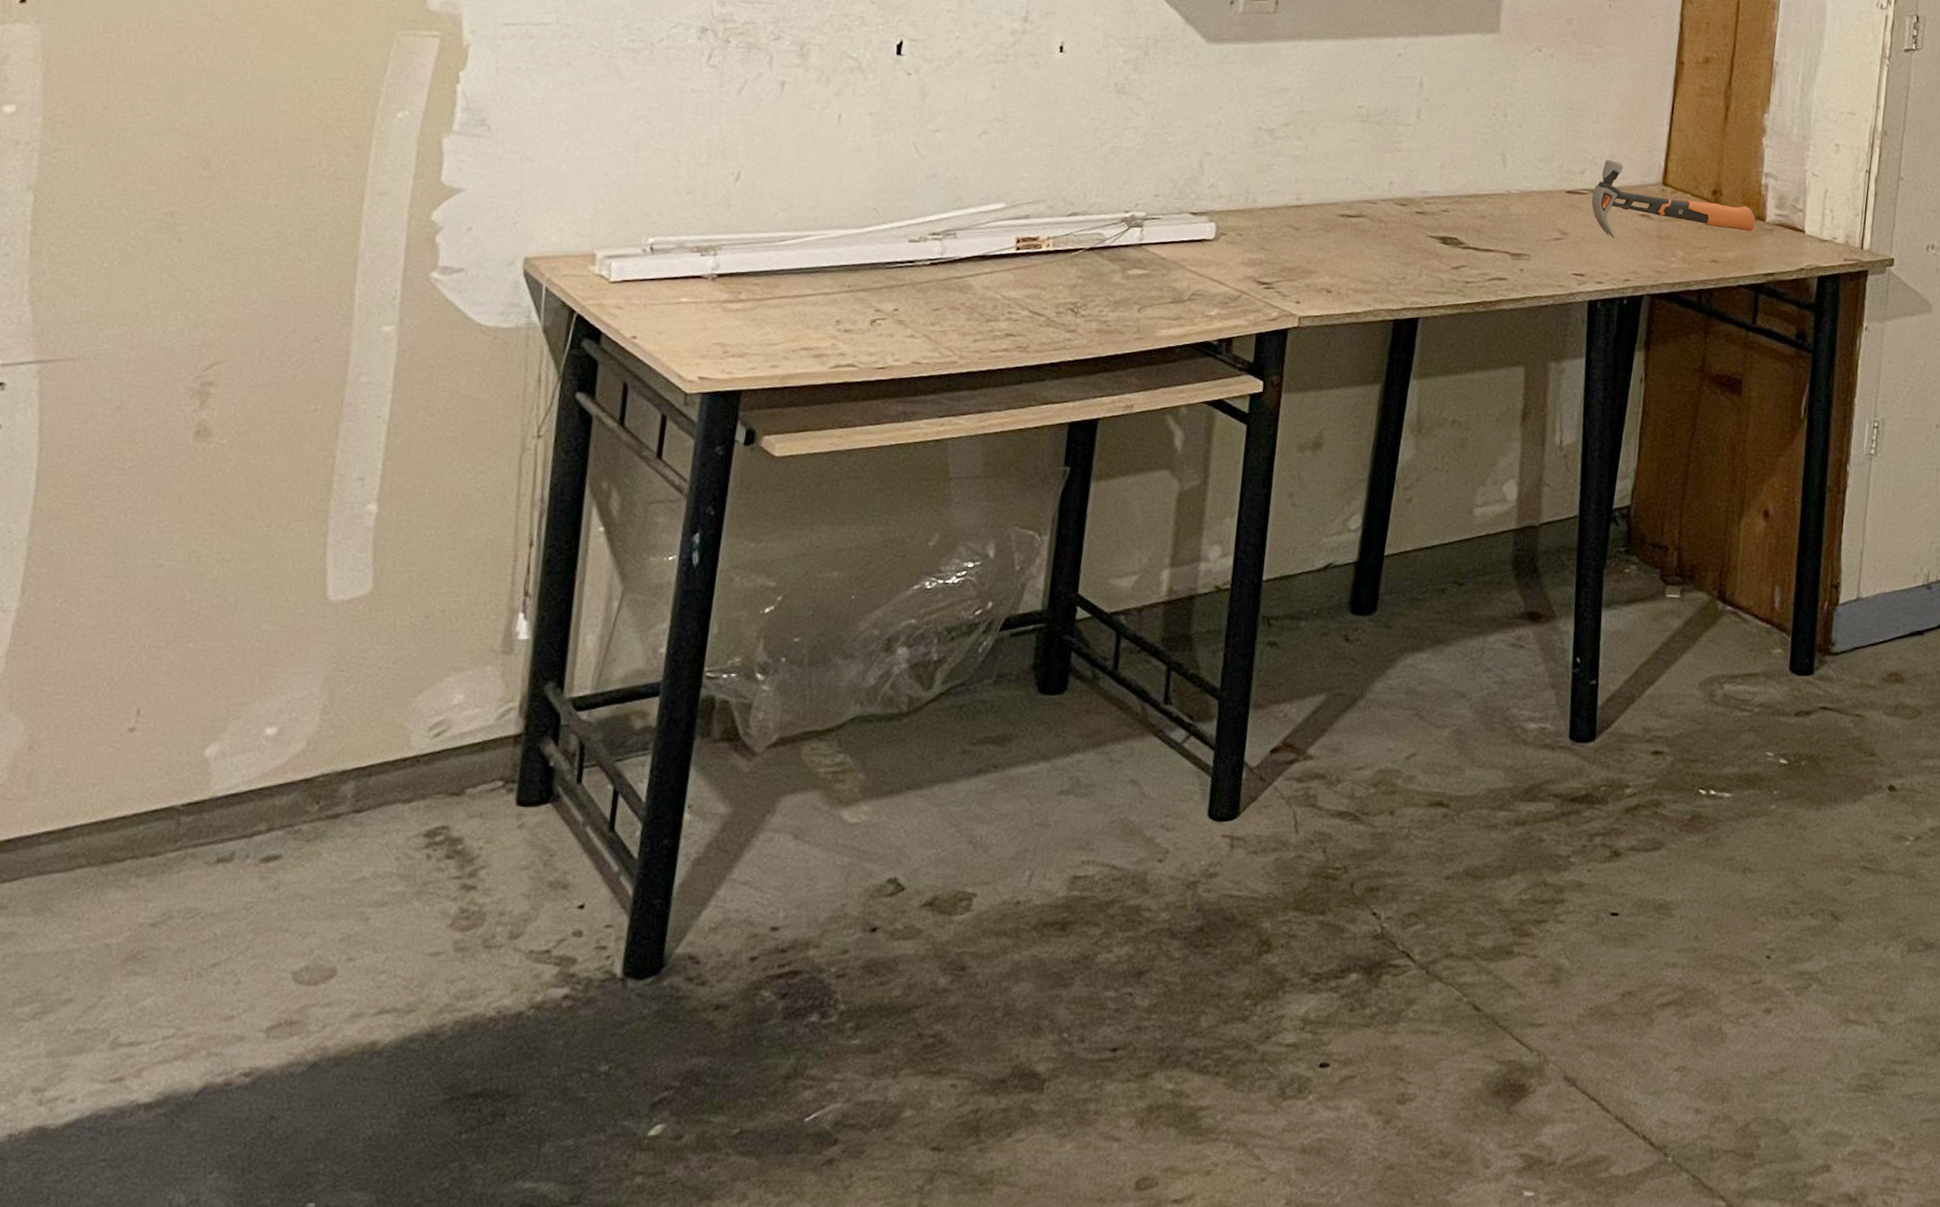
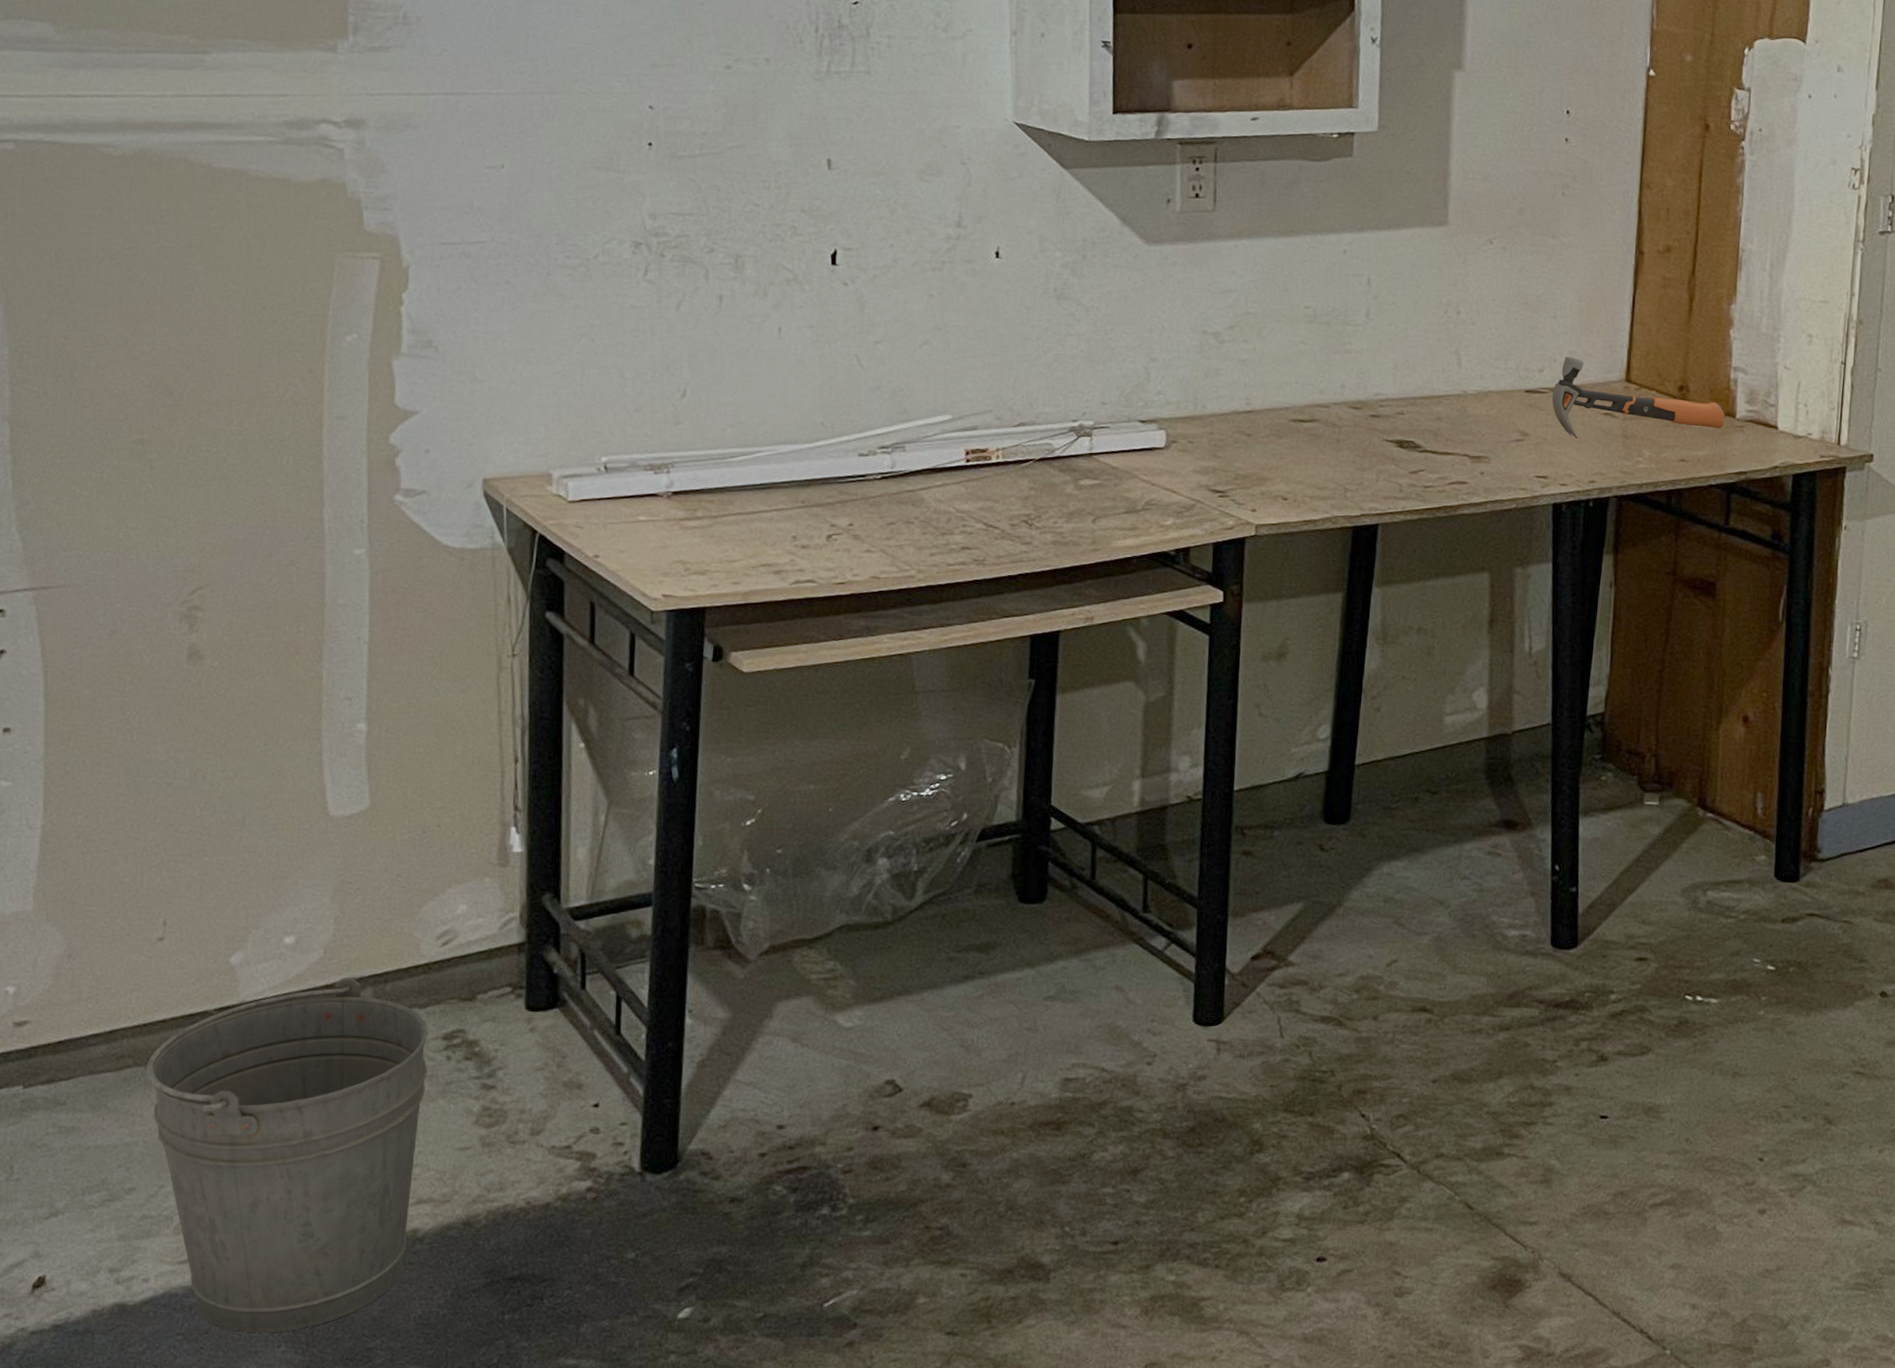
bucket: none [99,771,410,1158] -> present [146,978,428,1333]

